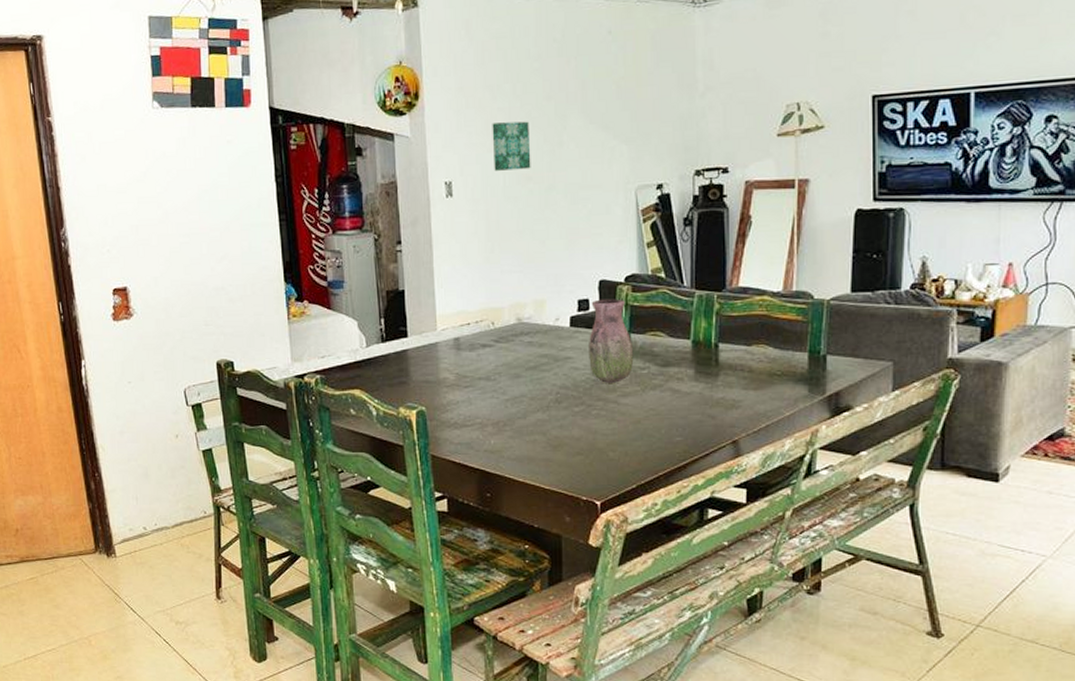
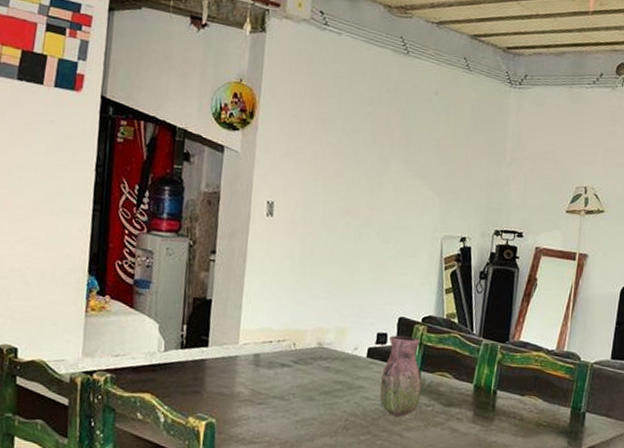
wall art: present [492,121,531,171] -> none [316,154,354,203]

